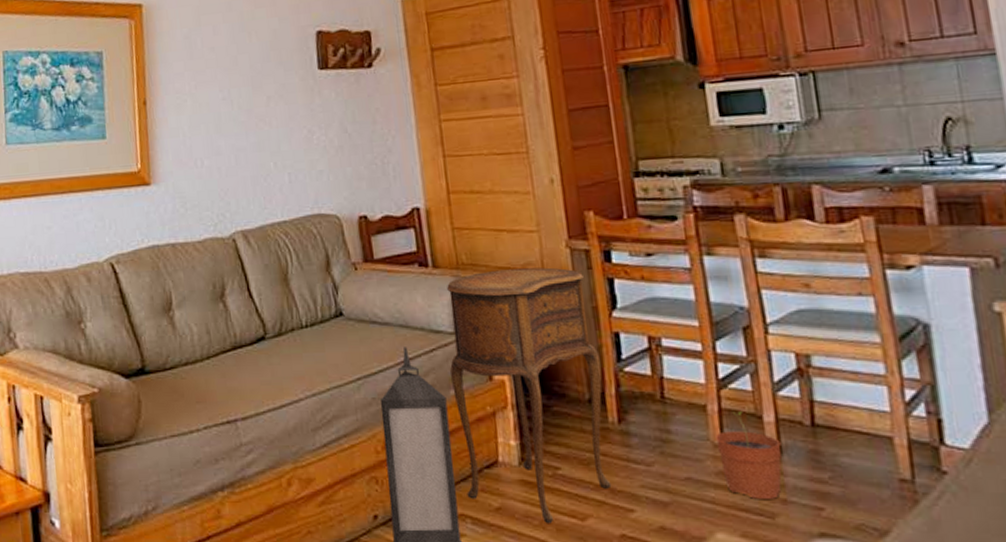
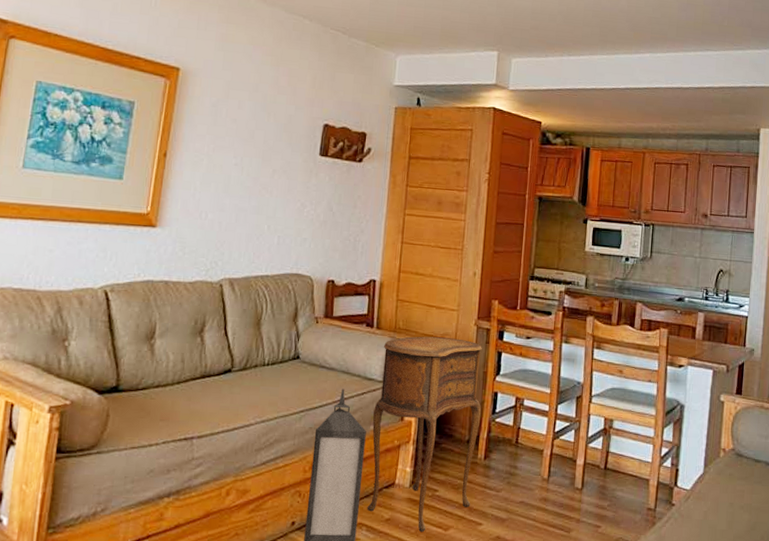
plant pot: present [715,412,782,499] -> none [544,456,584,519]

